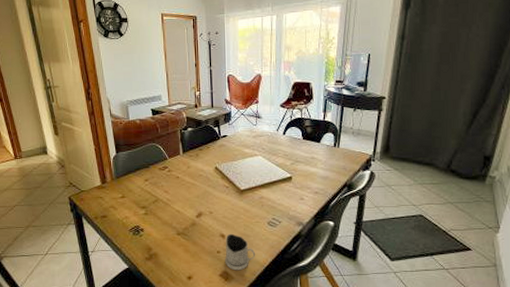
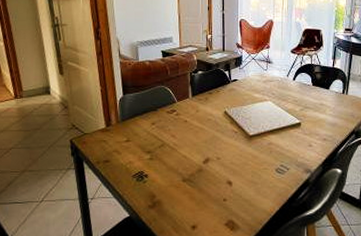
tea glass holder: present [225,233,256,271] -> none [231,180,263,220]

